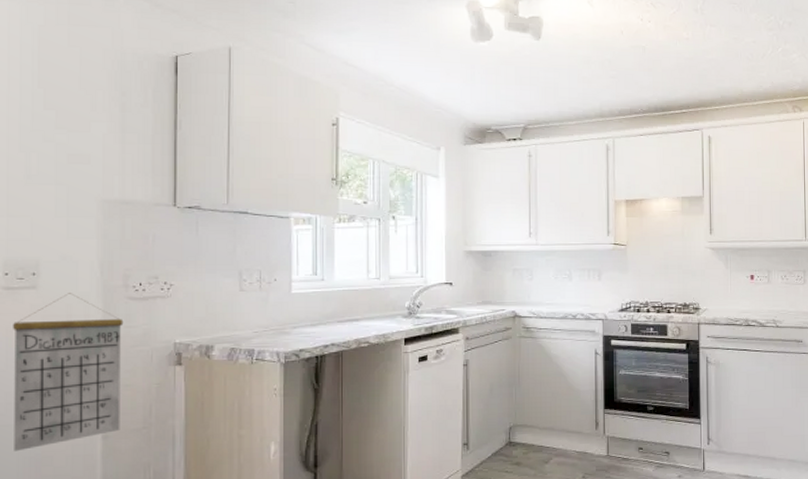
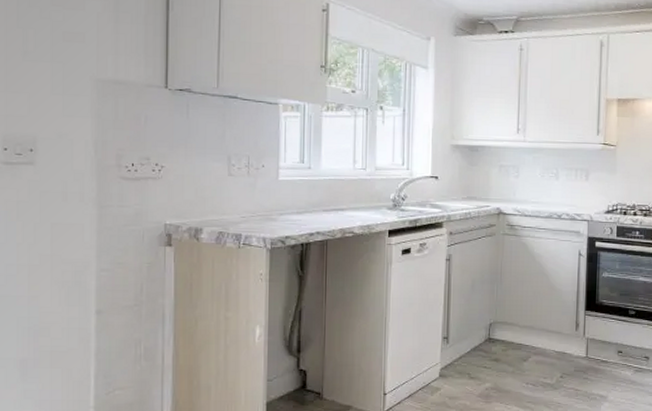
calendar: present [13,293,124,452] -> none [12,170,117,321]

